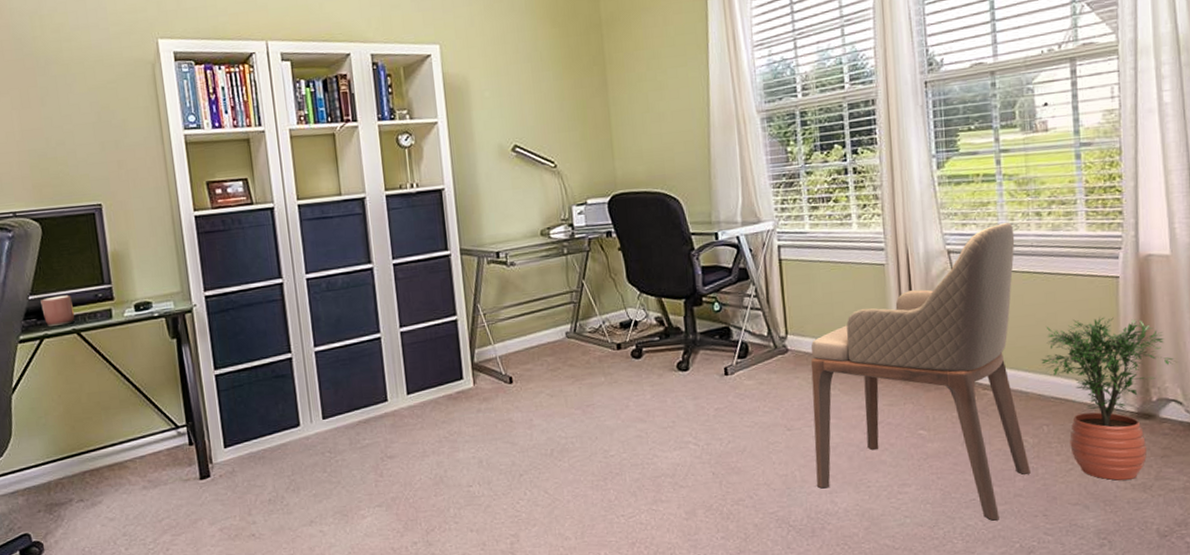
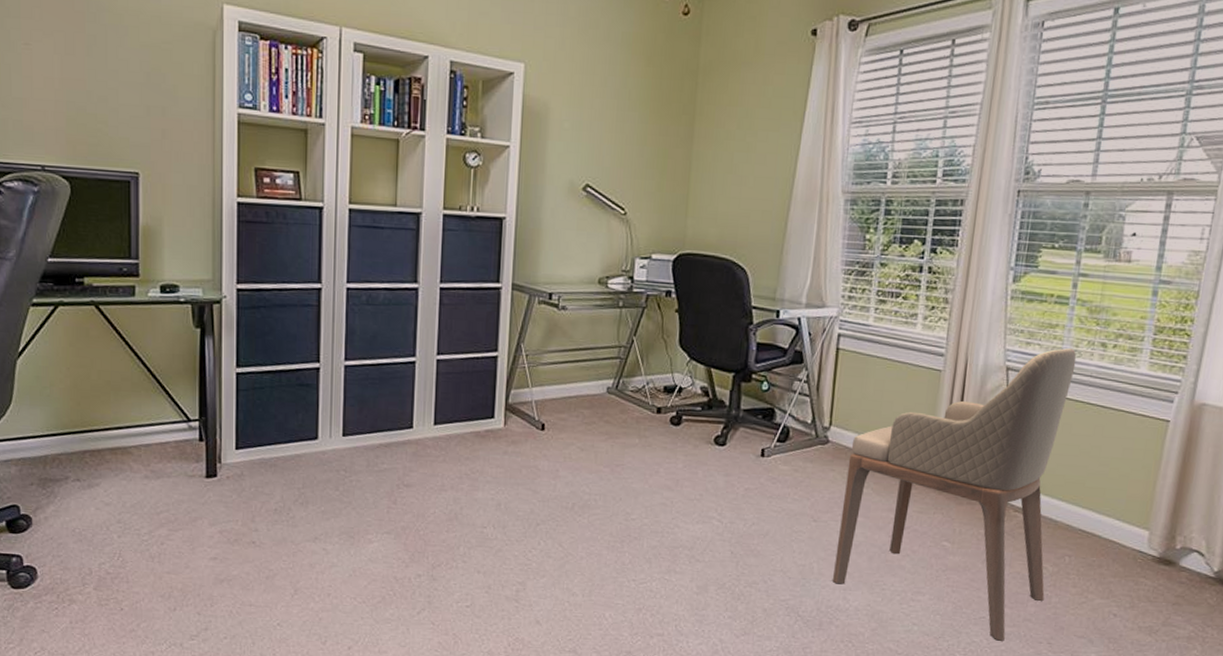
mug: present [40,294,75,327] -> none [60,263,95,296]
potted plant: present [1041,317,1178,481] -> none [1076,456,1209,621]

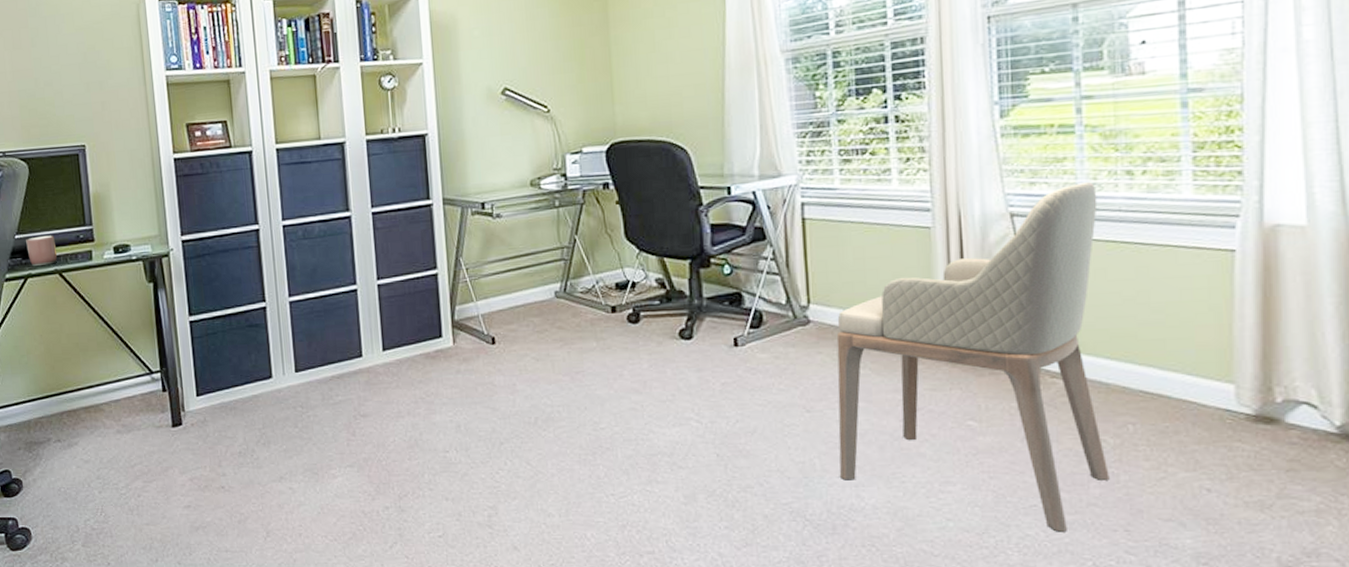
mug: none [60,263,95,296] -> present [26,235,58,267]

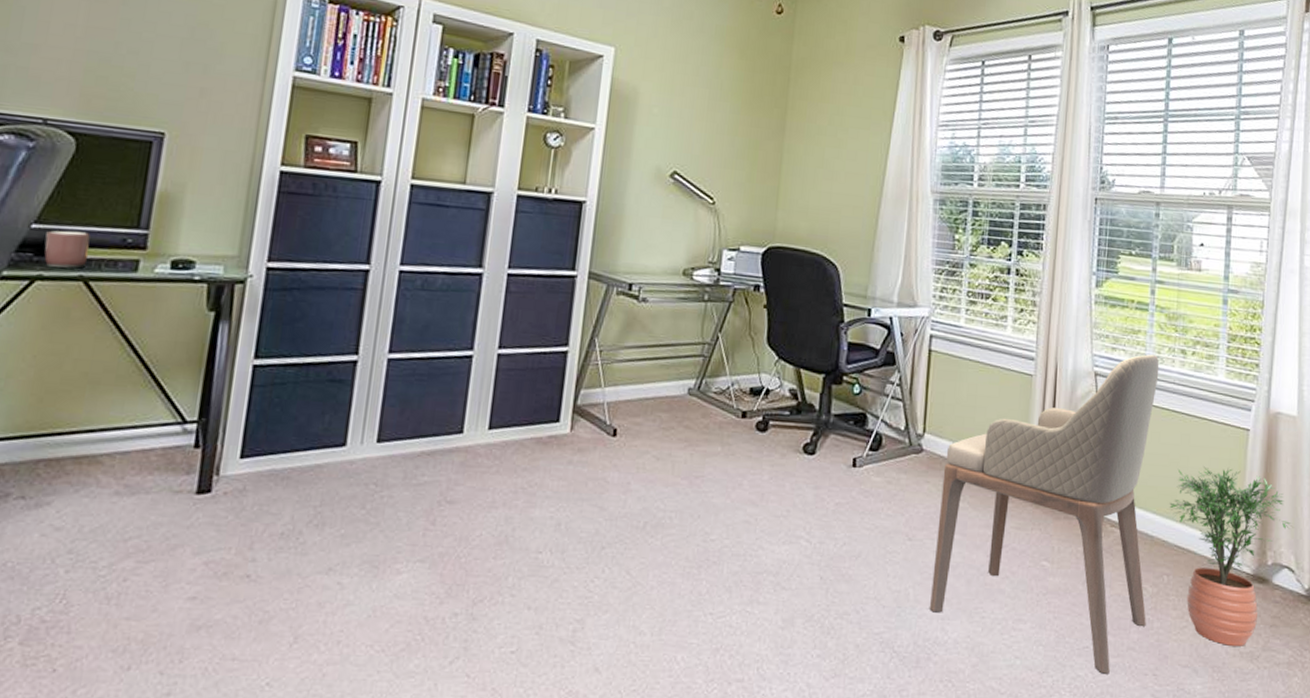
potted plant: none [1127,297,1313,495] -> present [1169,466,1294,646]

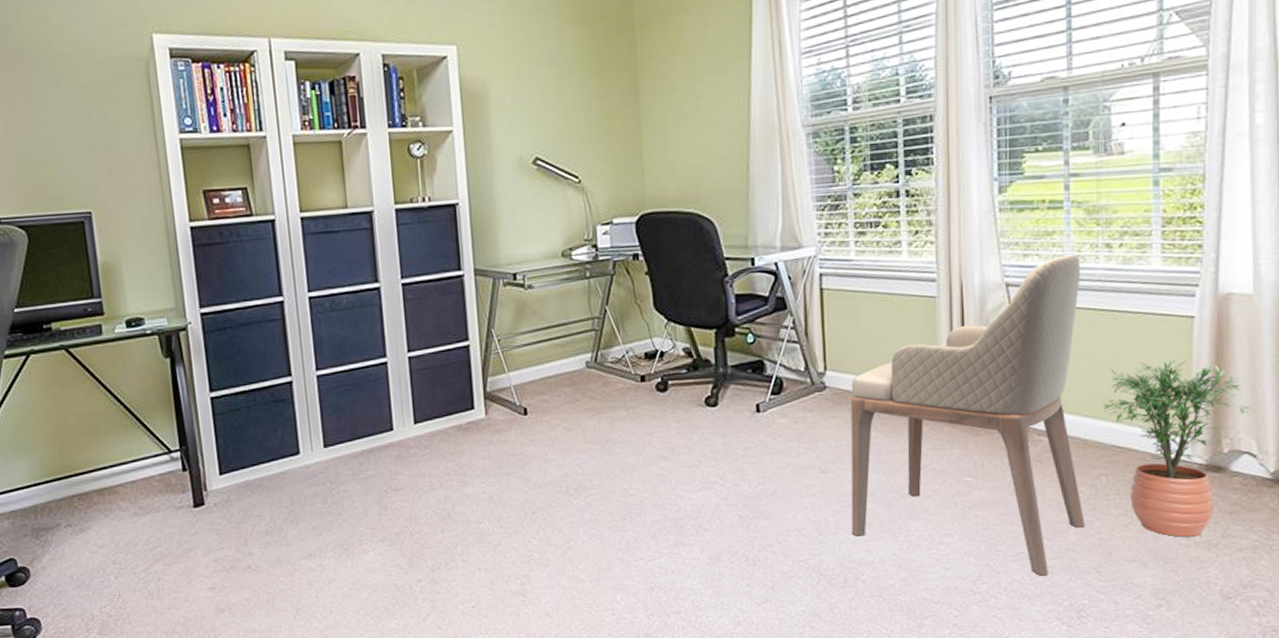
mug: present [44,230,90,269] -> none [27,308,63,343]

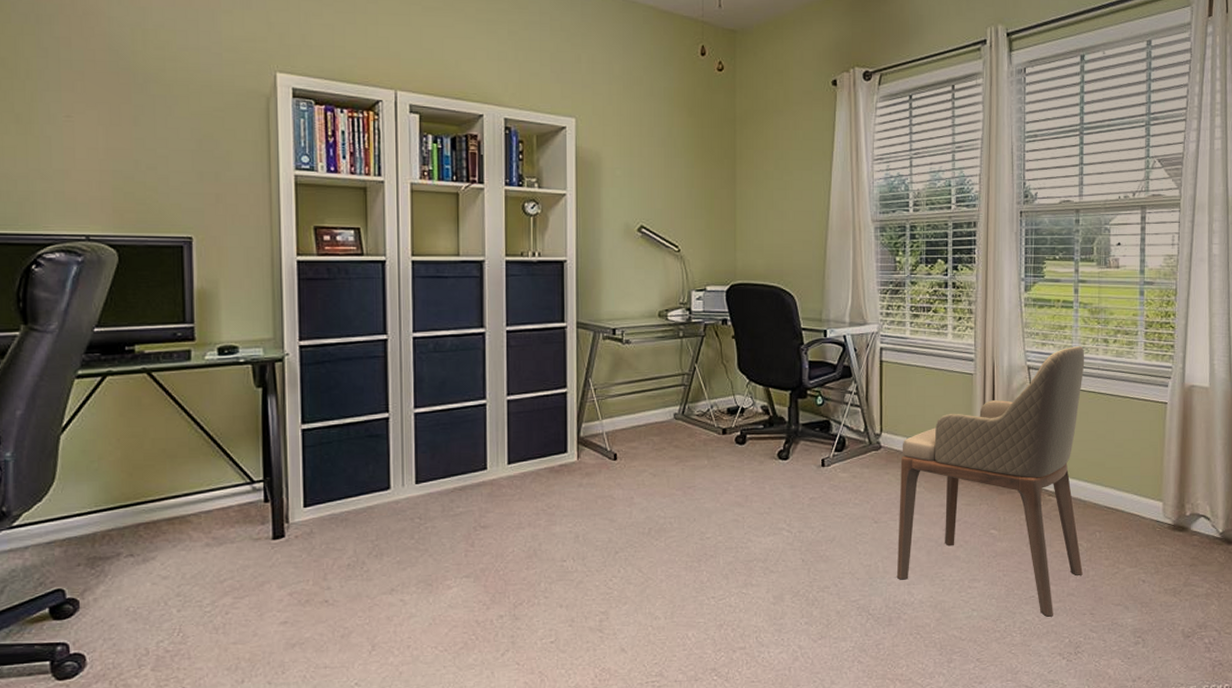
potted plant: present [1103,360,1254,537] -> none [1099,437,1209,585]

